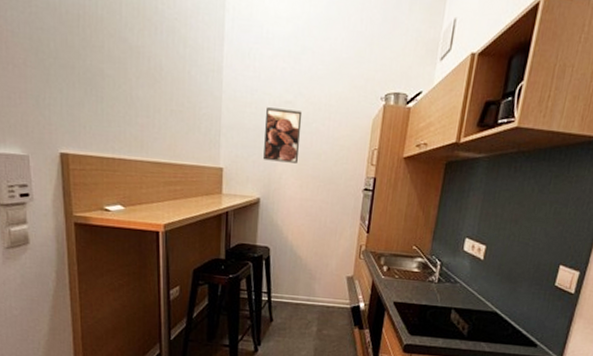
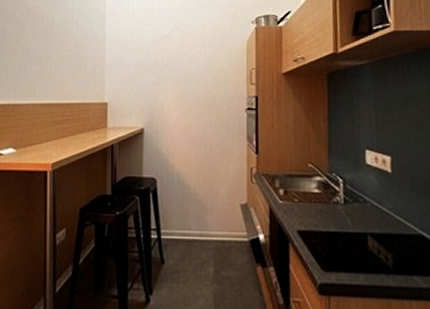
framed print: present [263,107,303,163] -> none [145,42,179,91]

